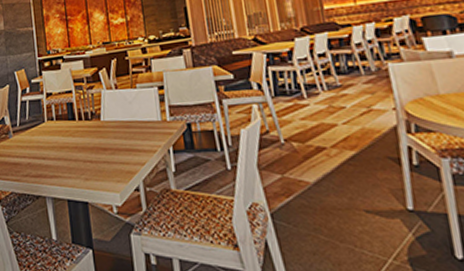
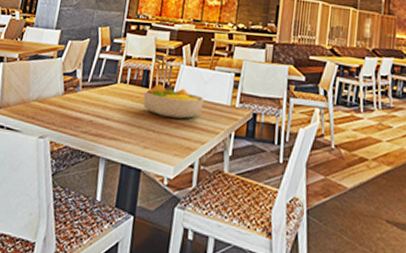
fruit bowl: none [71,113,134,145] -> present [143,83,205,119]

